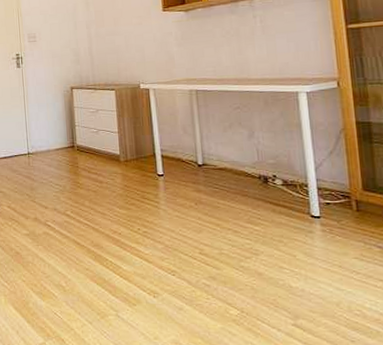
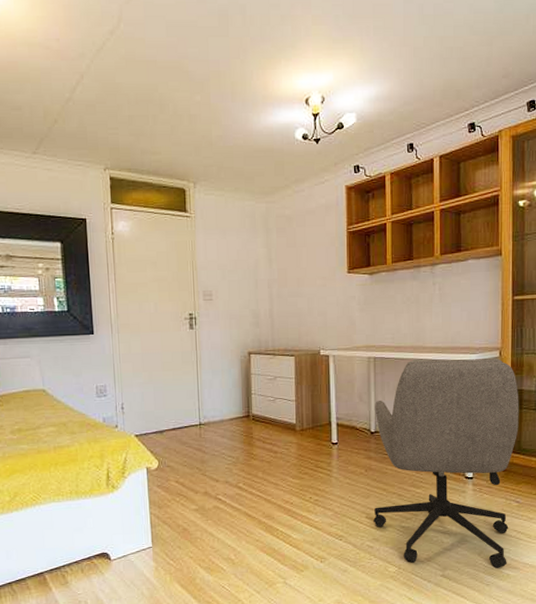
office chair: none [200,89,375,323] -> present [373,358,519,568]

